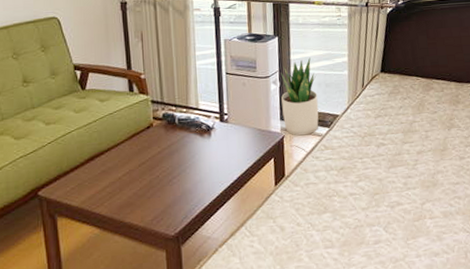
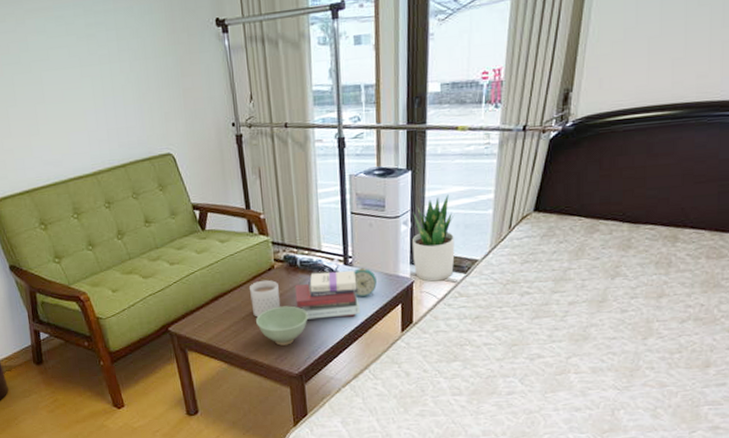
mug: none [128,138,159,177] -> present [250,280,281,318]
bowl: none [133,163,186,206] -> present [256,306,308,346]
books: none [173,126,237,177] -> present [295,270,361,320]
alarm clock: none [229,123,251,152] -> present [354,267,377,296]

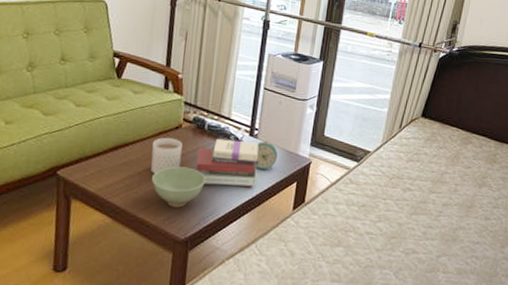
planter: present [412,194,455,282] -> none [313,88,355,166]

